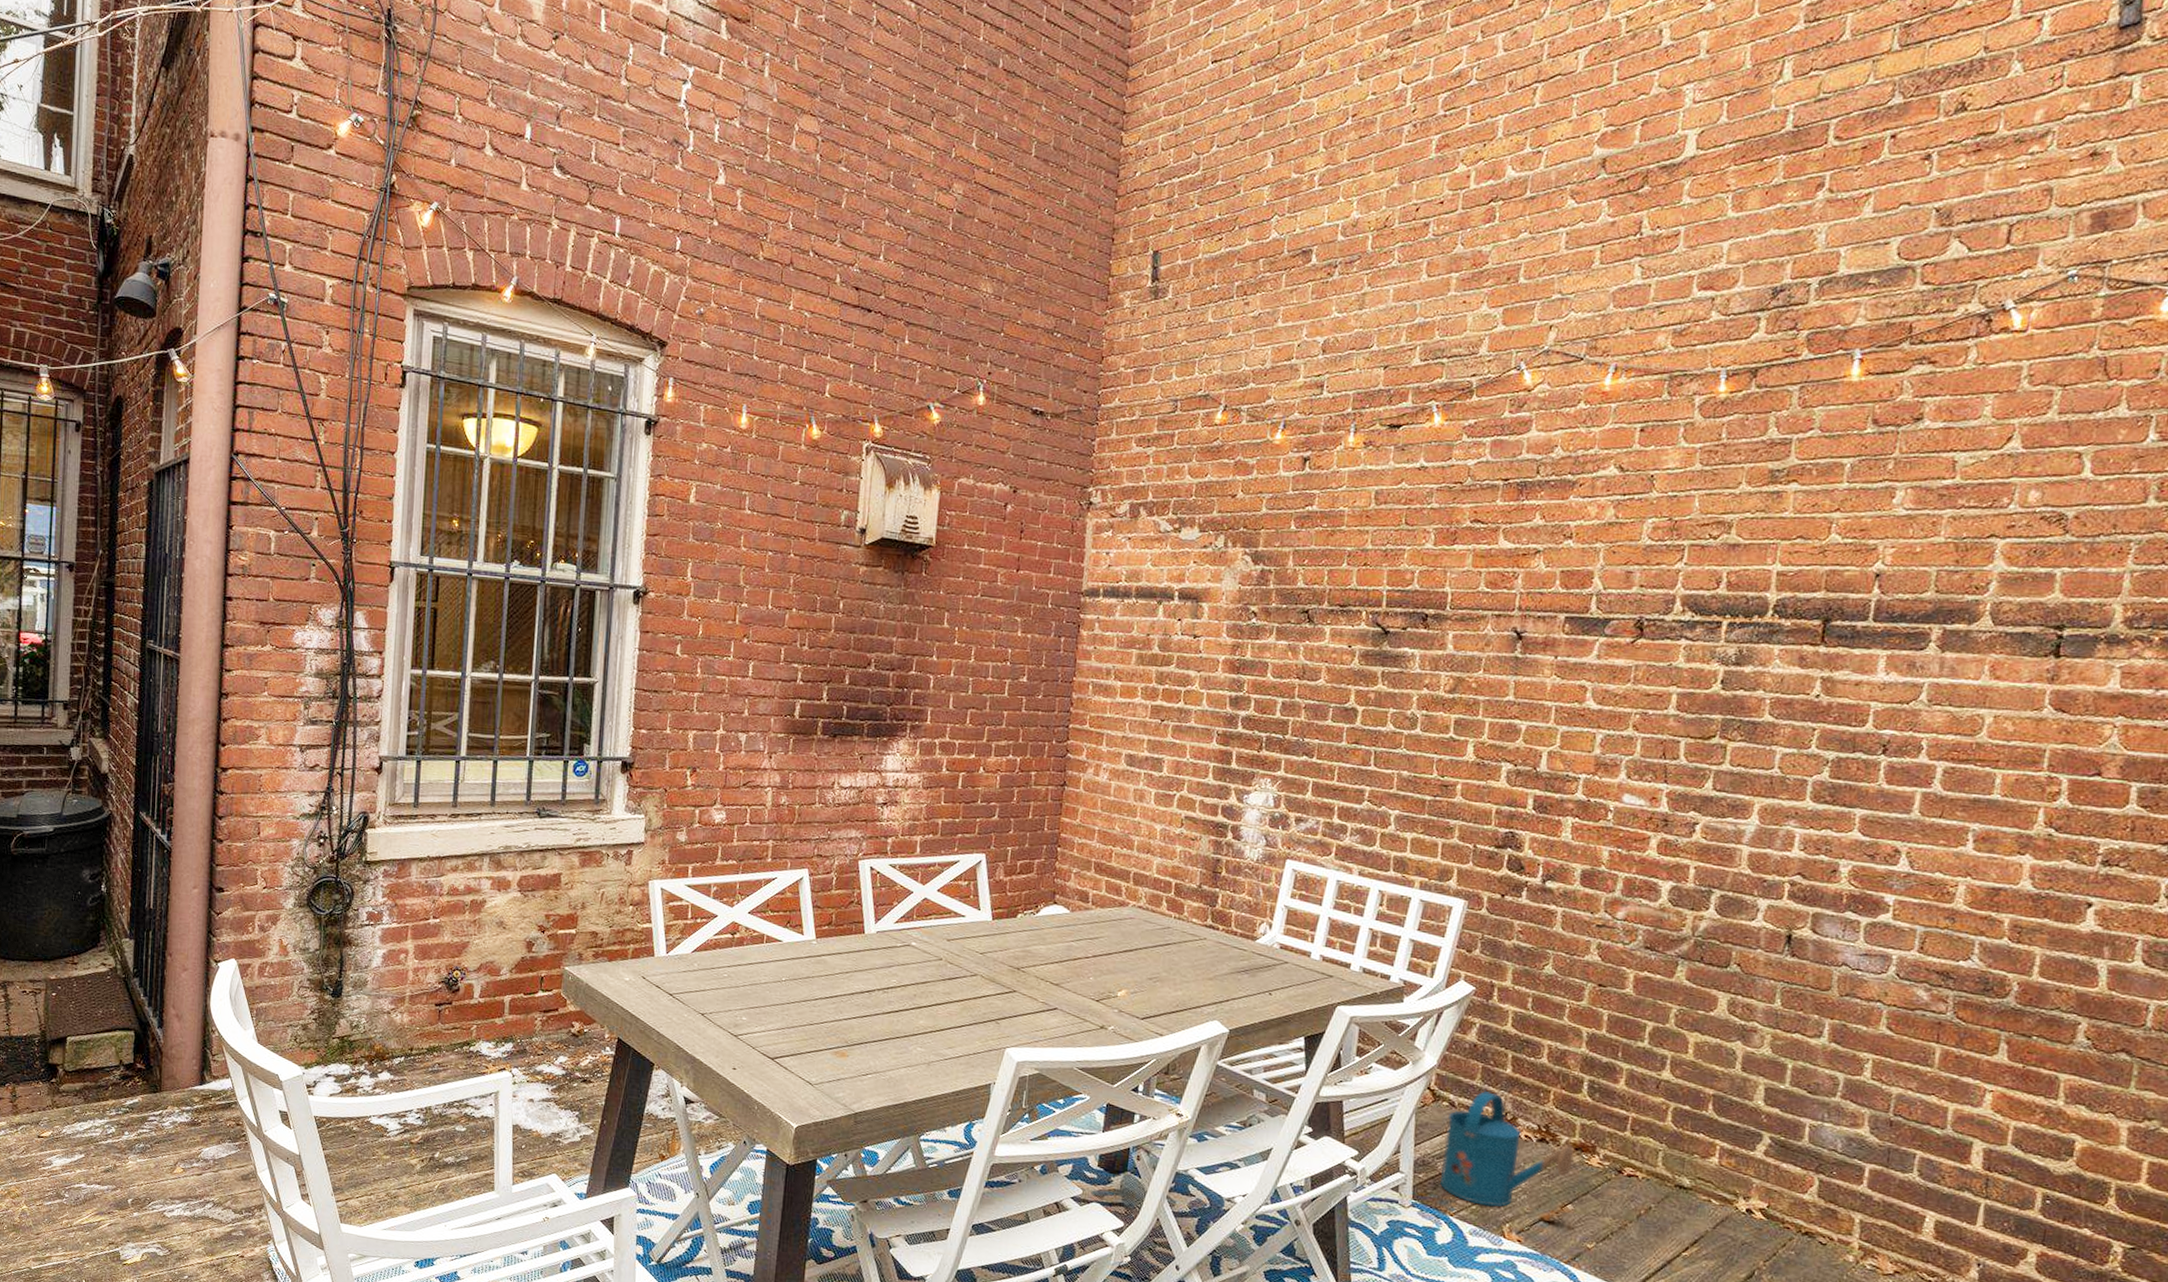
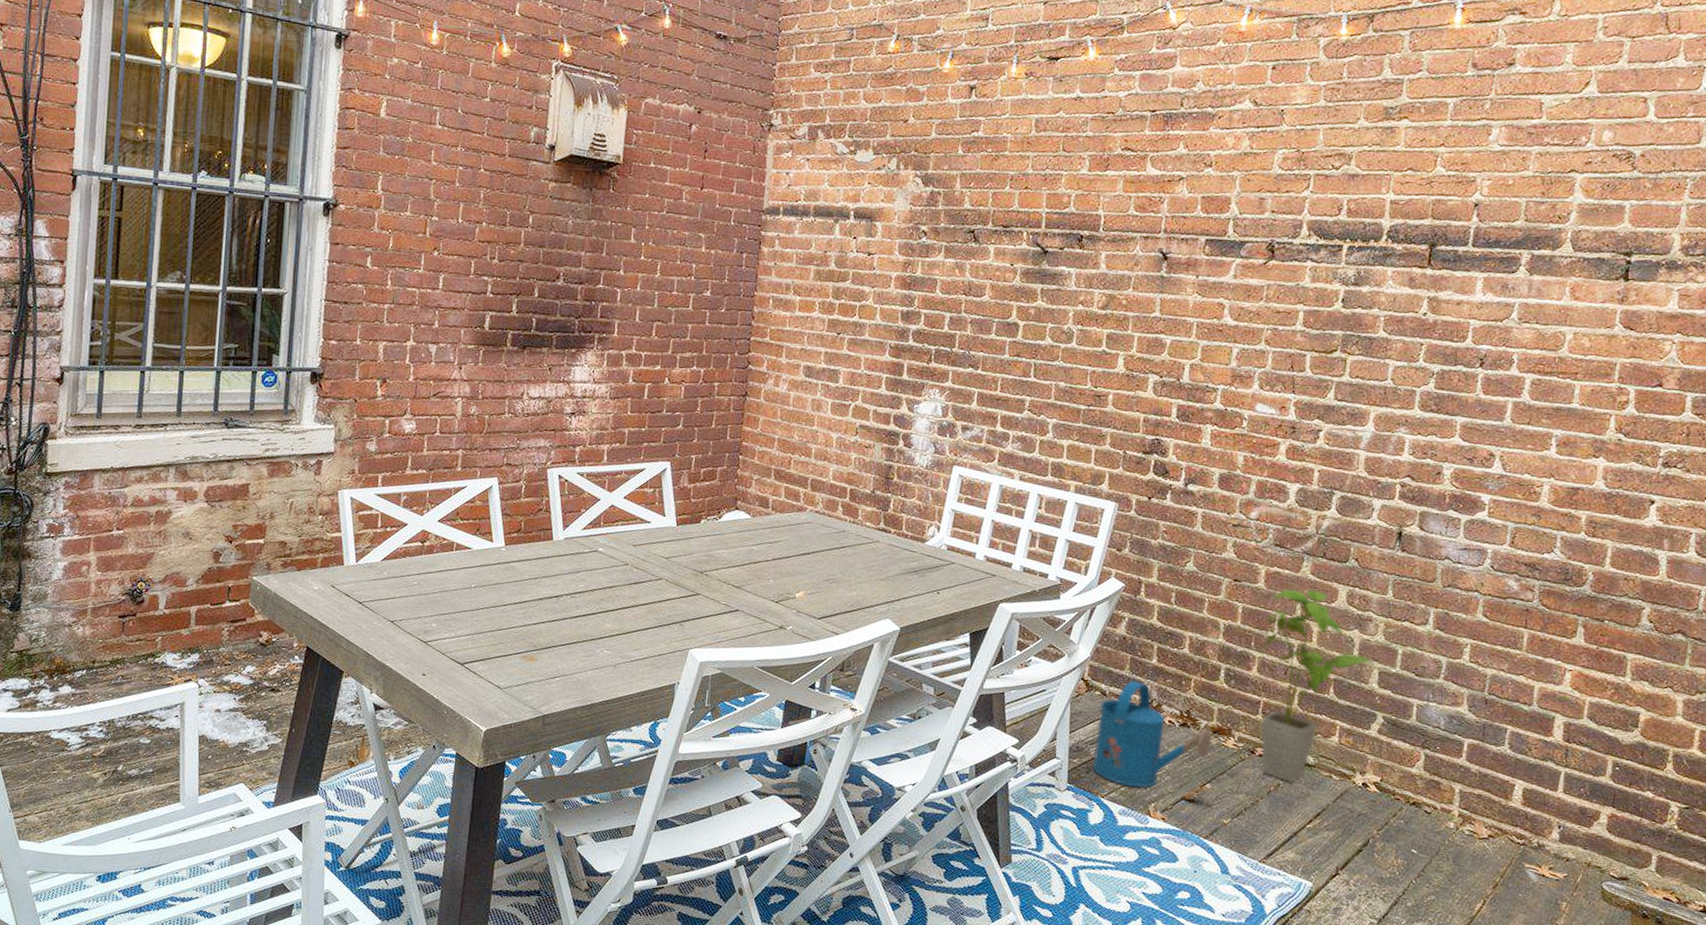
house plant: none [1629,996,1768,1206] -> present [1260,589,1381,782]

